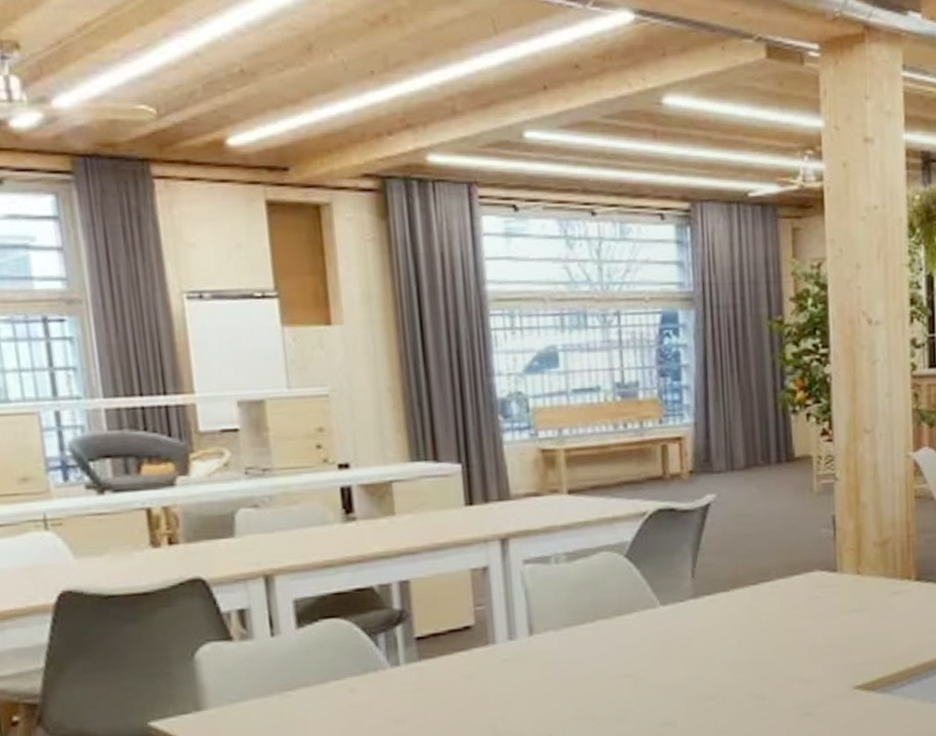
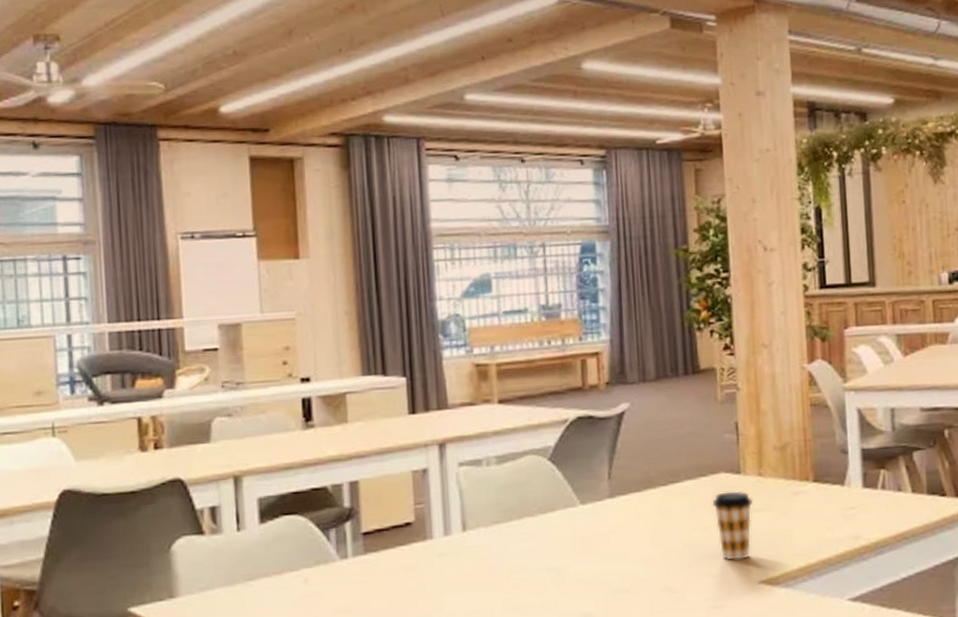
coffee cup: none [805,590,850,665] -> present [712,491,753,561]

